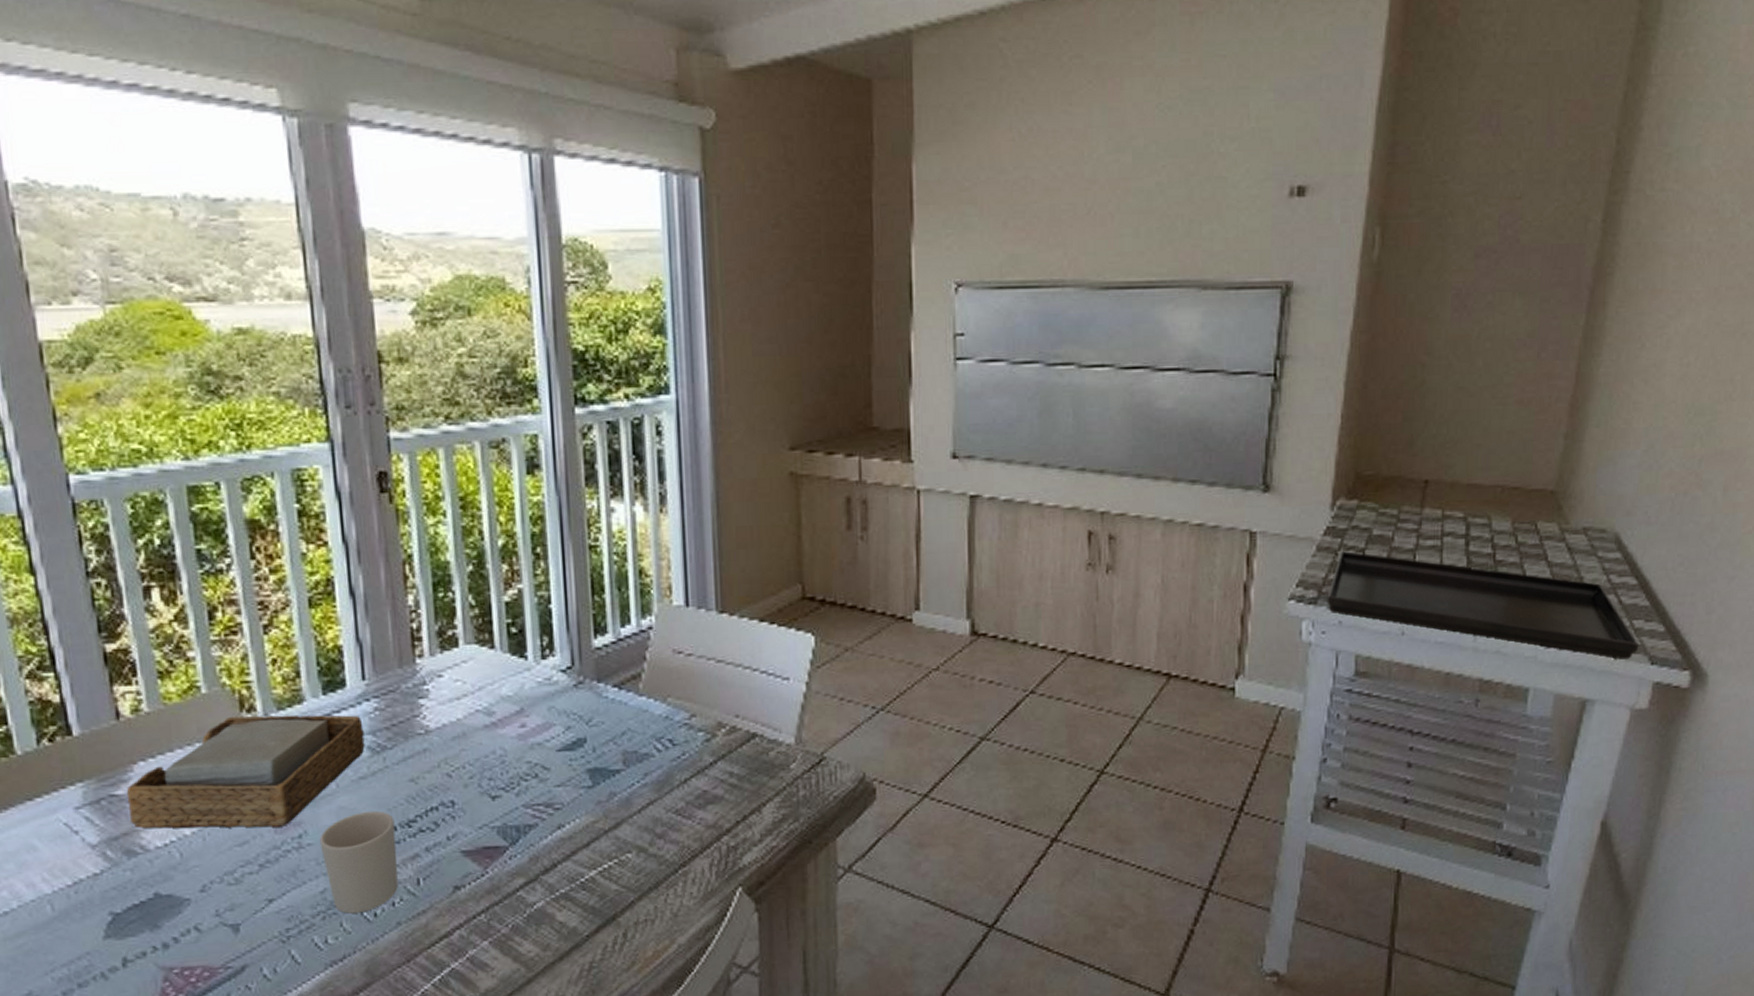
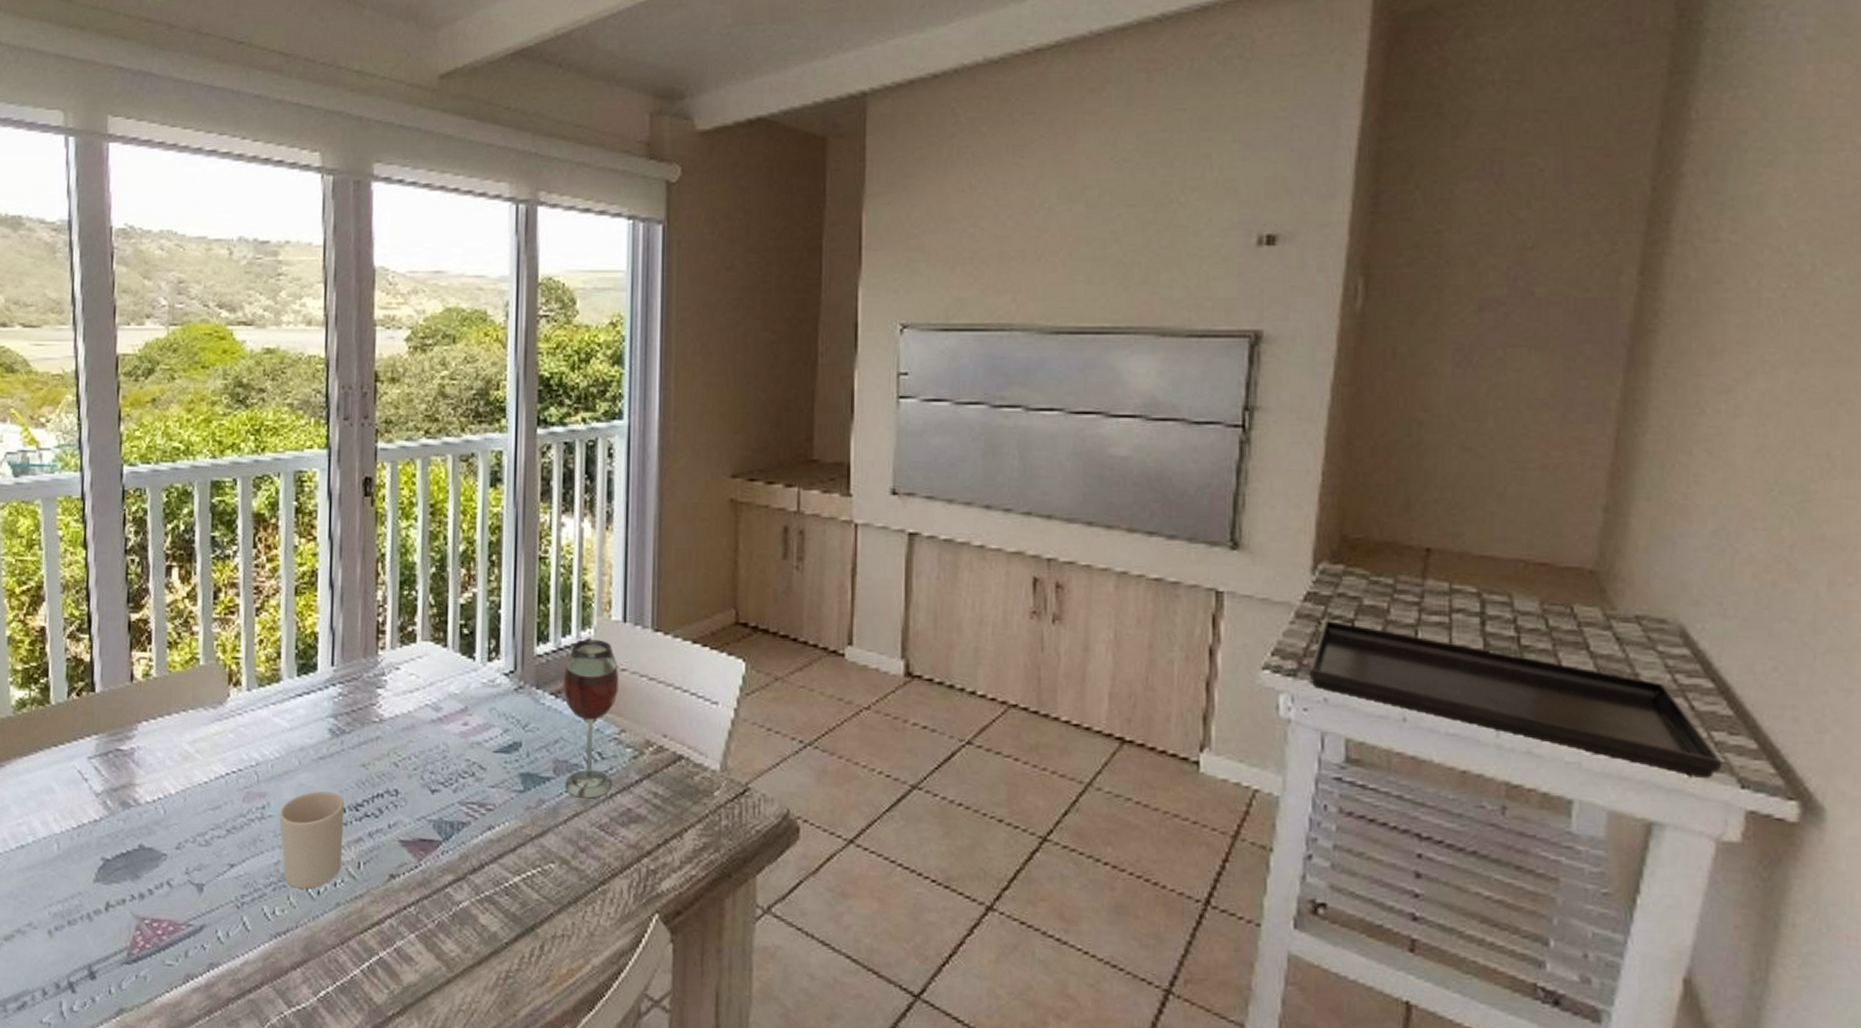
napkin holder: present [126,714,365,829] -> none [129,688,328,796]
wineglass: none [625,626,687,786] -> present [563,639,620,799]

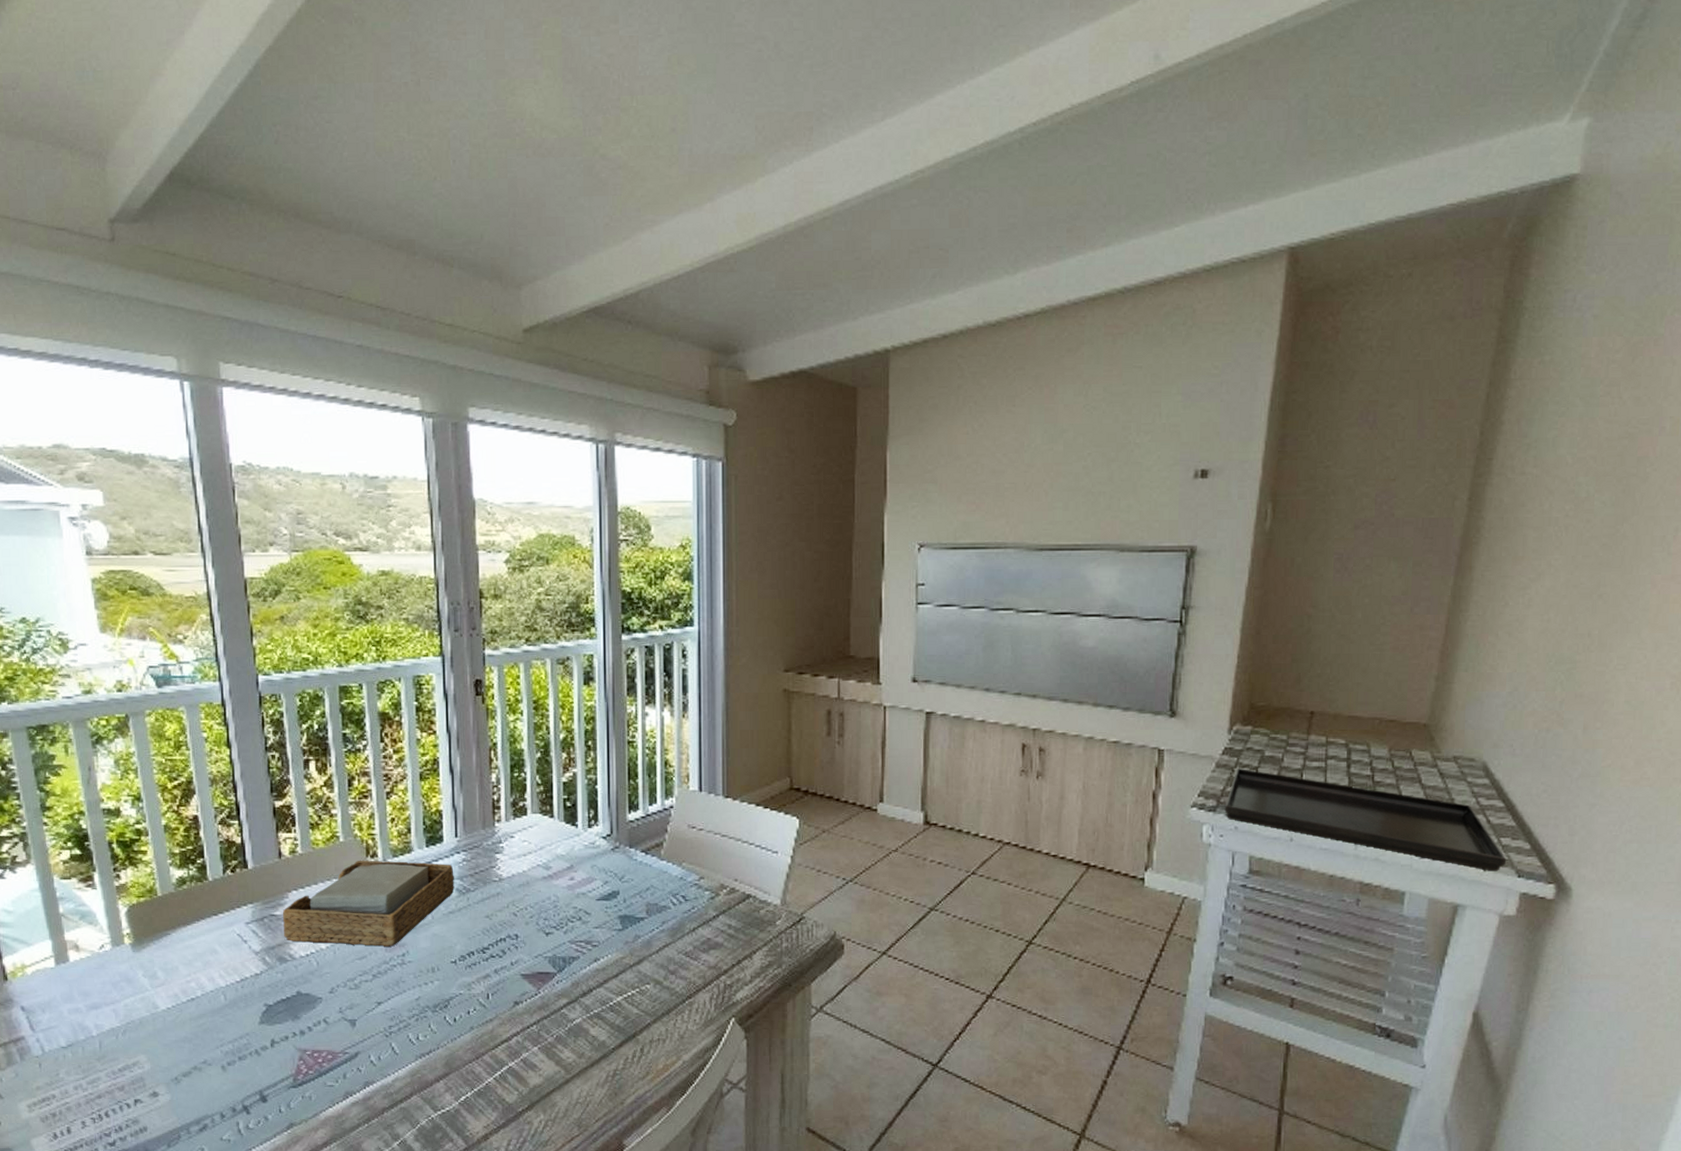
napkin holder: none [129,688,328,796] -> present [282,860,454,947]
mug: present [279,790,344,889] -> none [417,938,473,1018]
wineglass: present [563,639,620,799] -> none [651,806,698,932]

